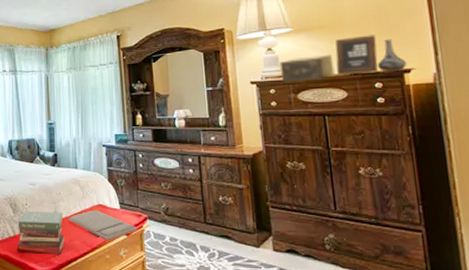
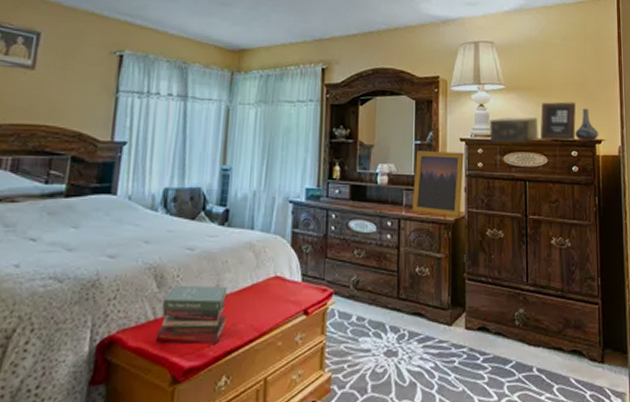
cushion: present [68,210,138,241] -> none [233,283,320,323]
picture frame: none [209,94,259,152] -> present [411,151,464,217]

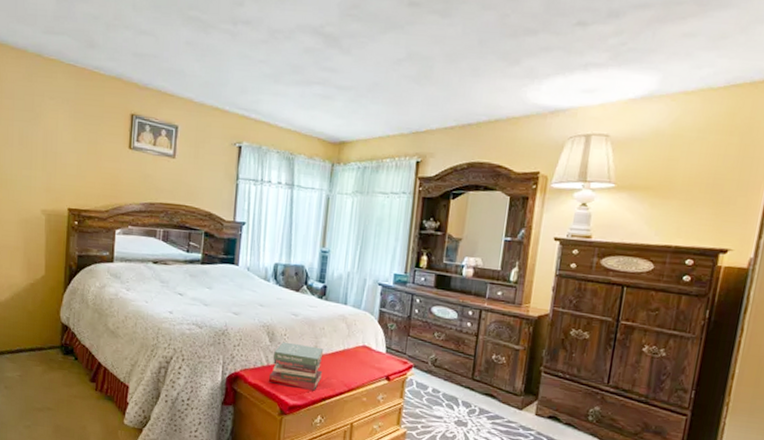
picture frame: present [411,151,464,217] -> none [494,247,557,315]
decorative box: present [489,117,538,144] -> none [588,218,650,248]
picture frame: present [540,101,576,142] -> none [648,204,702,248]
decorative vase: present [575,108,599,142] -> none [694,212,727,251]

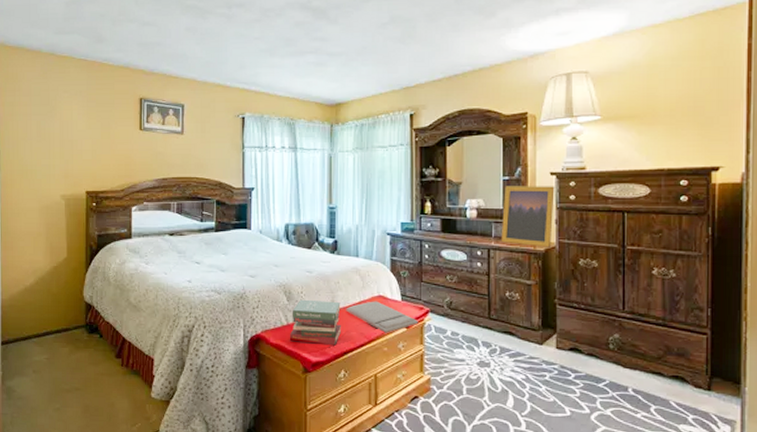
cushion: none [328,350,401,384] -> present [346,301,419,333]
picture frame: none [494,247,557,315] -> present [501,186,555,247]

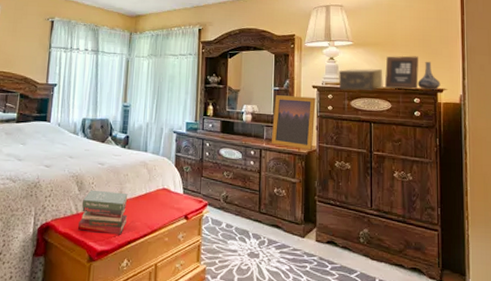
cushion: present [346,301,419,333] -> none [132,193,198,224]
decorative box: none [583,146,640,176] -> present [339,68,383,91]
picture frame: none [641,128,687,171] -> present [384,55,419,90]
decorative vase: none [685,133,716,169] -> present [417,61,441,91]

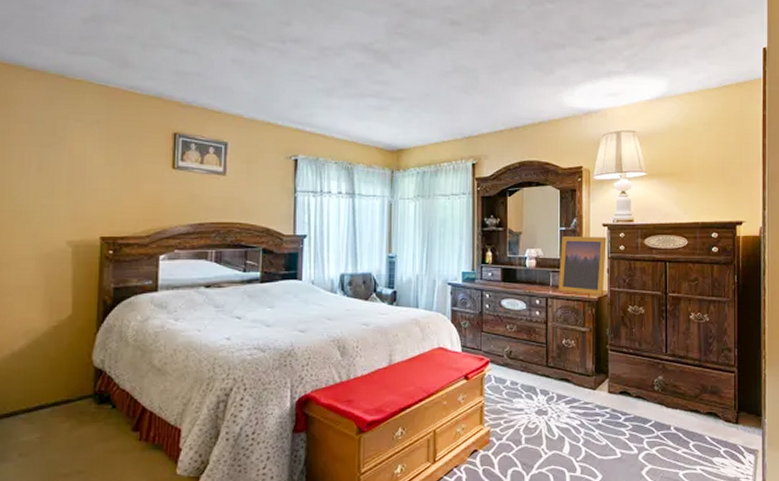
books: present [77,189,128,235] -> none [342,354,400,403]
decorative box: present [339,68,383,91] -> none [631,201,679,228]
picture frame: present [384,55,419,90] -> none [680,186,717,224]
decorative vase: present [417,61,441,91] -> none [716,191,740,223]

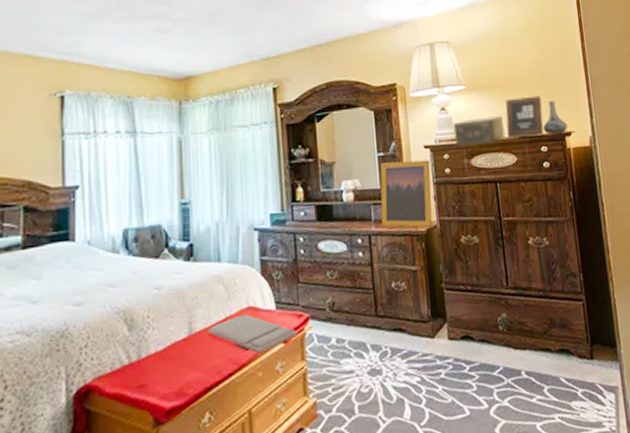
cushion: none [404,353,479,386] -> present [208,314,298,354]
decorative box: none [631,201,679,228] -> present [453,115,506,148]
picture frame: none [680,186,717,224] -> present [505,96,544,138]
decorative vase: none [716,191,740,223] -> present [543,100,568,135]

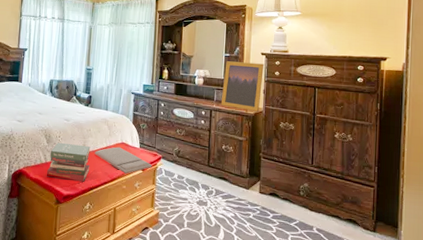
books: none [132,322,204,387] -> present [46,142,91,182]
decorative box: present [453,115,506,148] -> none [286,37,329,59]
picture frame: present [505,96,544,138] -> none [330,25,364,58]
decorative vase: present [543,100,568,135] -> none [362,31,385,59]

